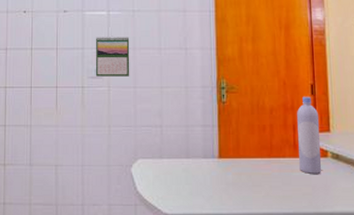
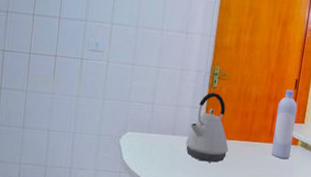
calendar: present [96,36,130,77] -> none [96,10,134,53]
kettle: none [202,107,250,185] -> present [185,92,229,163]

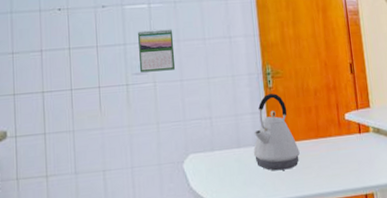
calendar: none [96,10,134,53] -> present [138,29,176,73]
bottle: present [271,89,298,159] -> none [339,75,366,150]

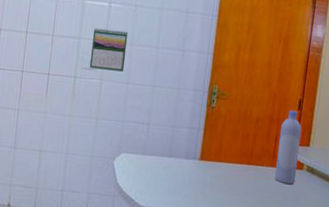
kettle: present [253,93,300,171] -> none [182,112,229,187]
bottle: none [339,75,366,150] -> present [275,110,302,184]

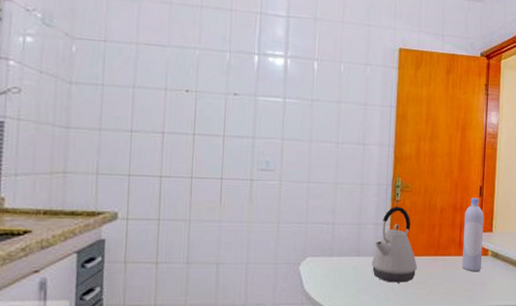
calendar: present [90,28,128,72] -> none [267,125,306,171]
kettle: none [182,112,229,187] -> present [371,206,417,283]

